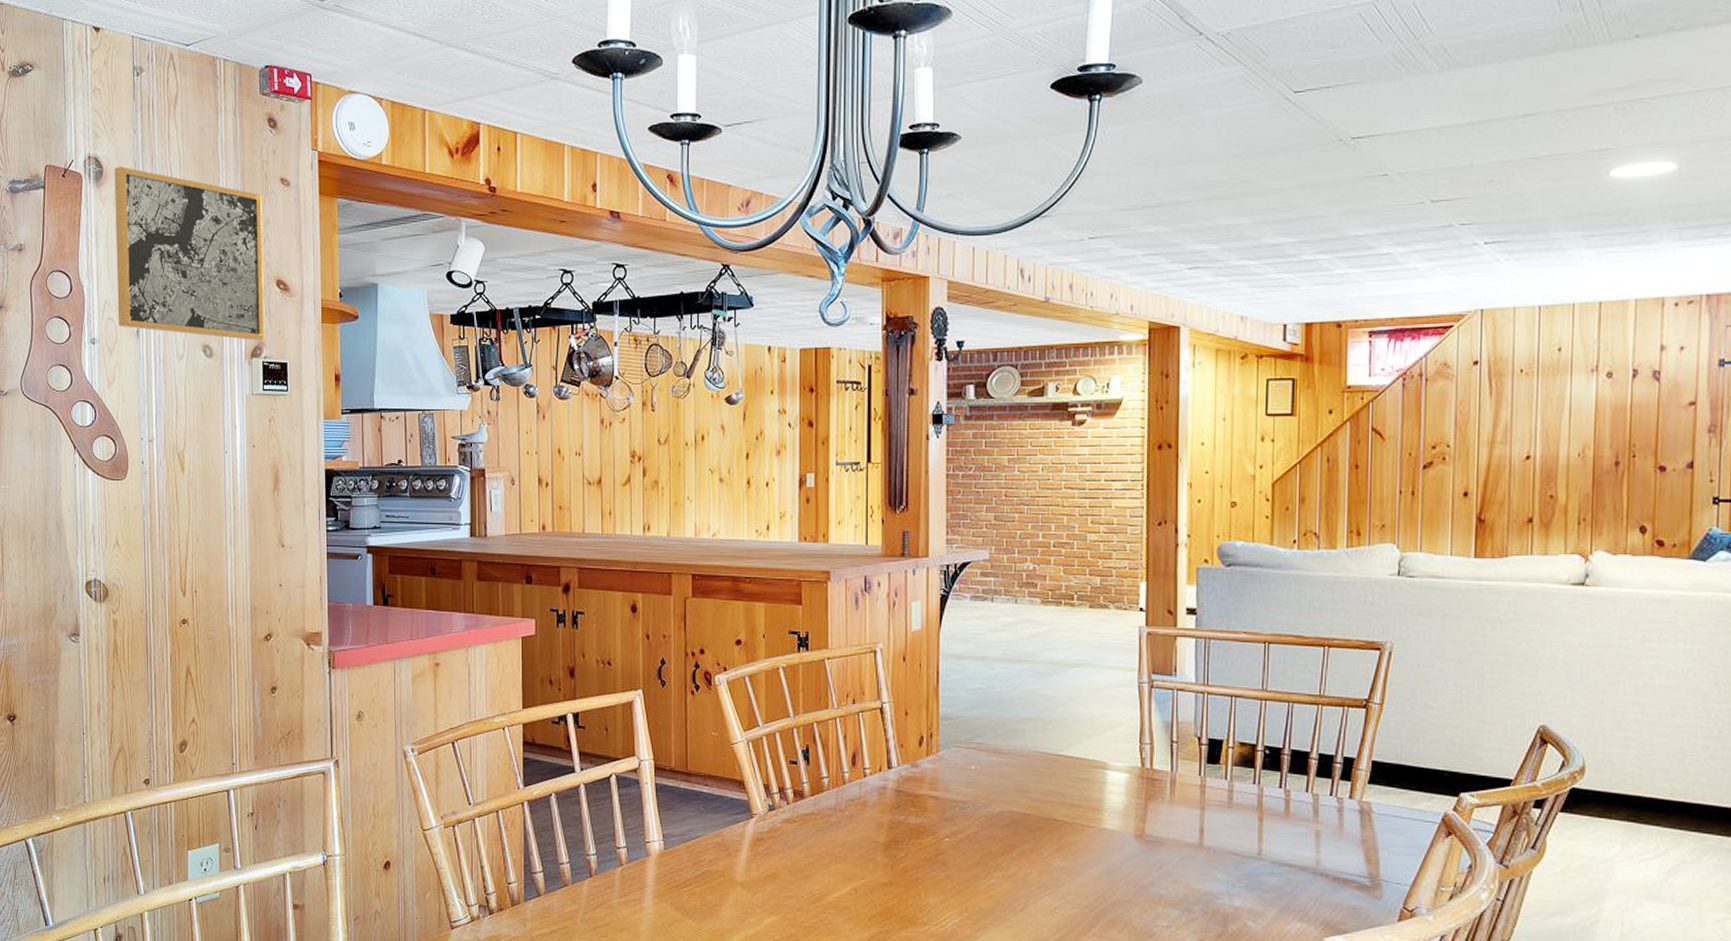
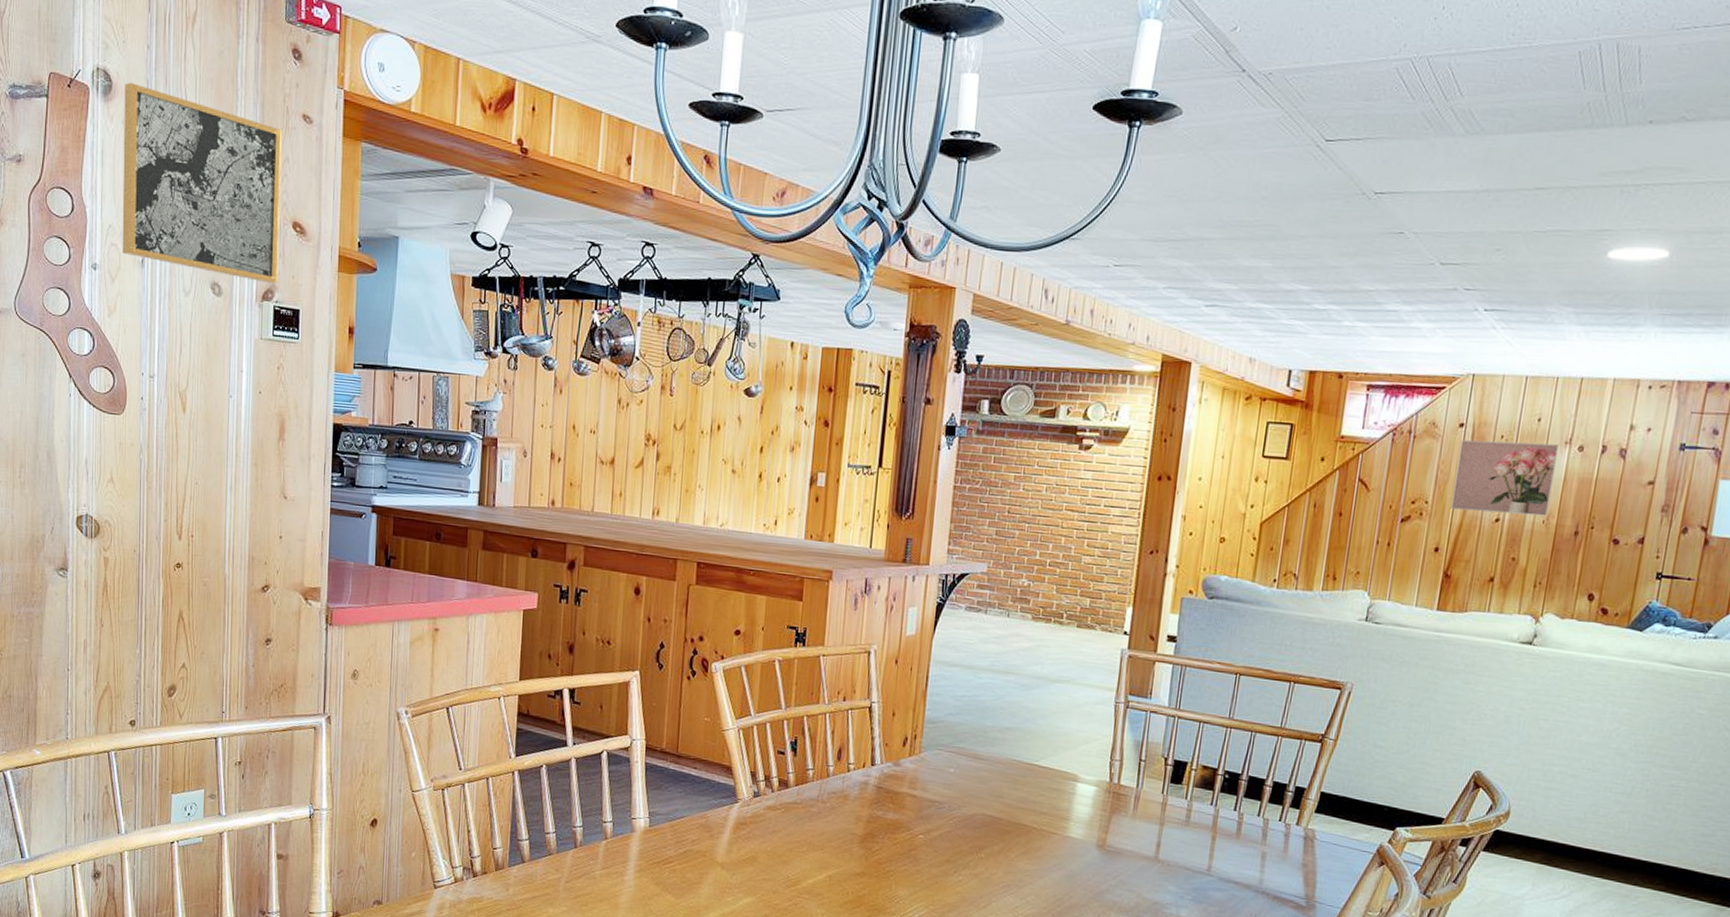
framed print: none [1476,373,1586,451] -> present [1451,440,1560,516]

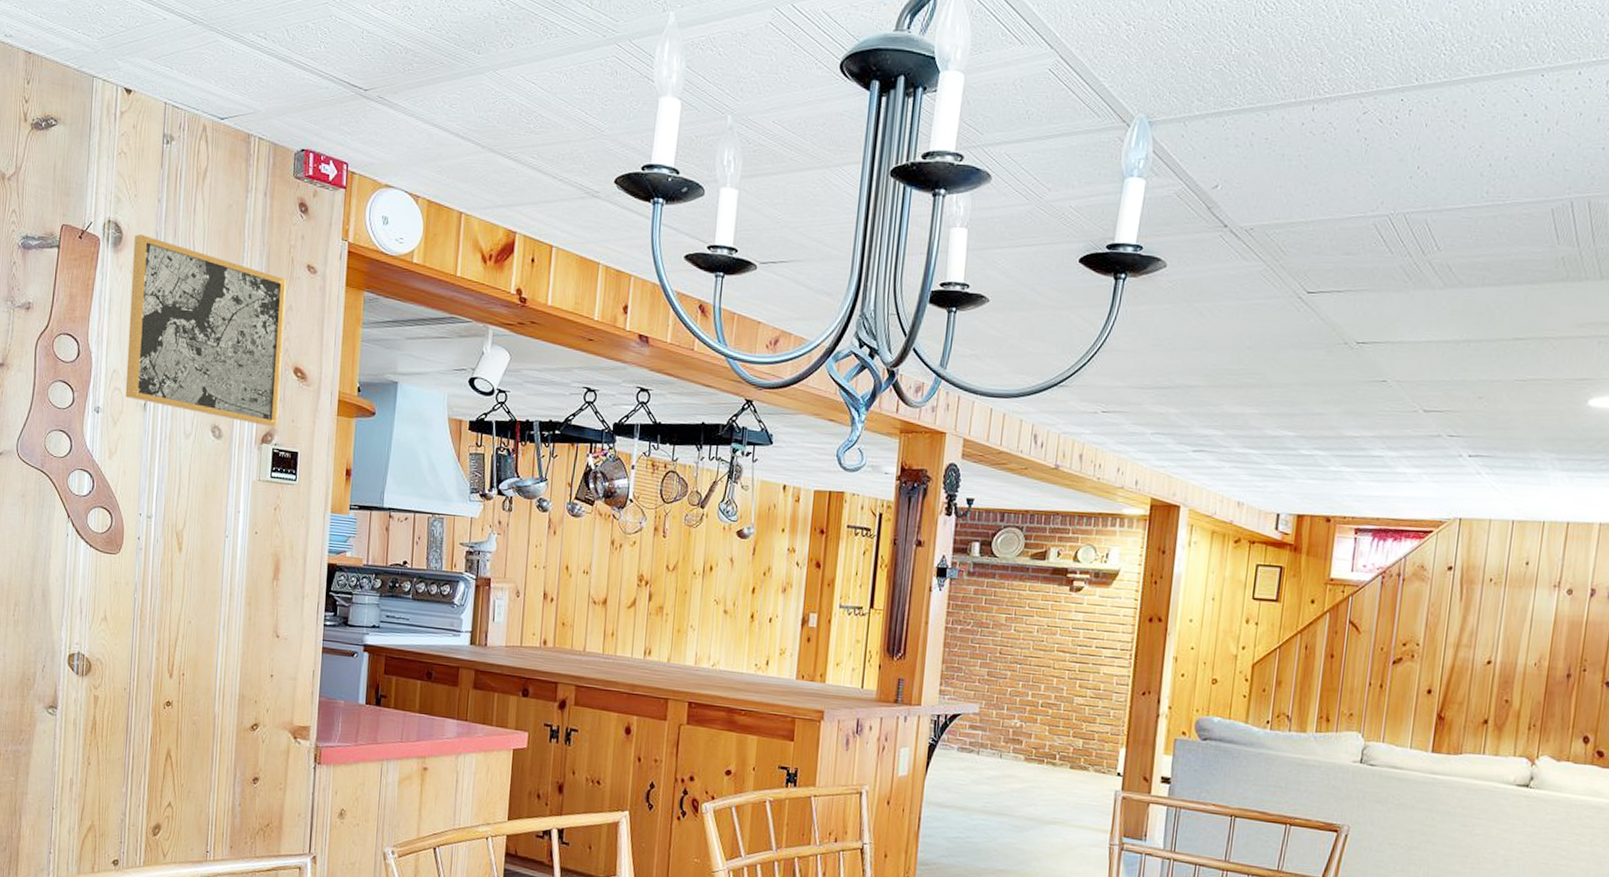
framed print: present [1451,440,1560,516] -> none [1442,583,1549,659]

